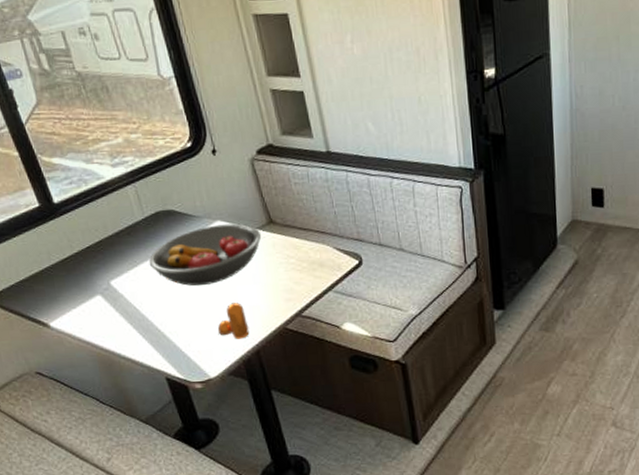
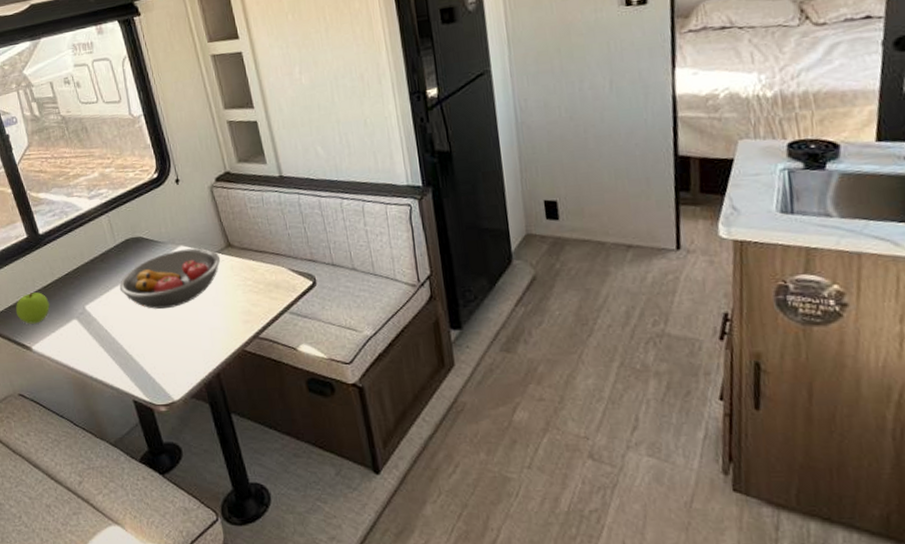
apple: none [28,266,69,300] -> present [15,292,50,324]
pepper shaker: present [217,303,250,339] -> none [180,325,210,362]

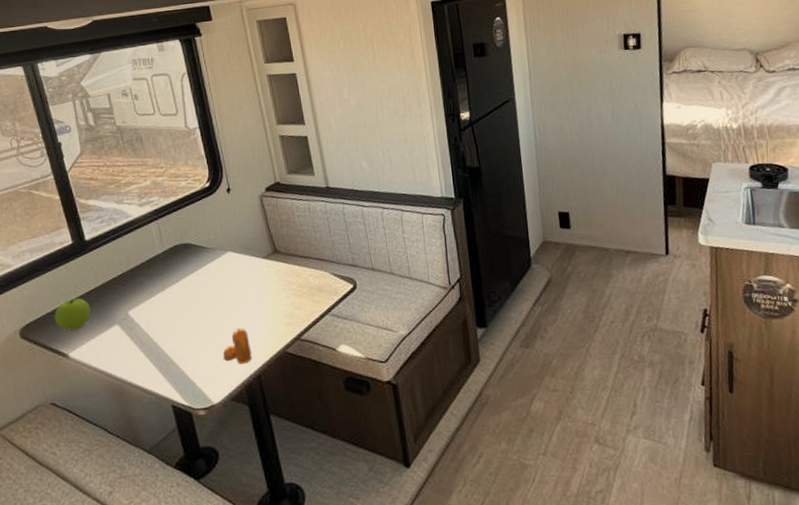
fruit bowl: present [119,248,221,310] -> none [164,254,267,314]
pepper shaker: none [180,325,210,362] -> present [222,328,252,364]

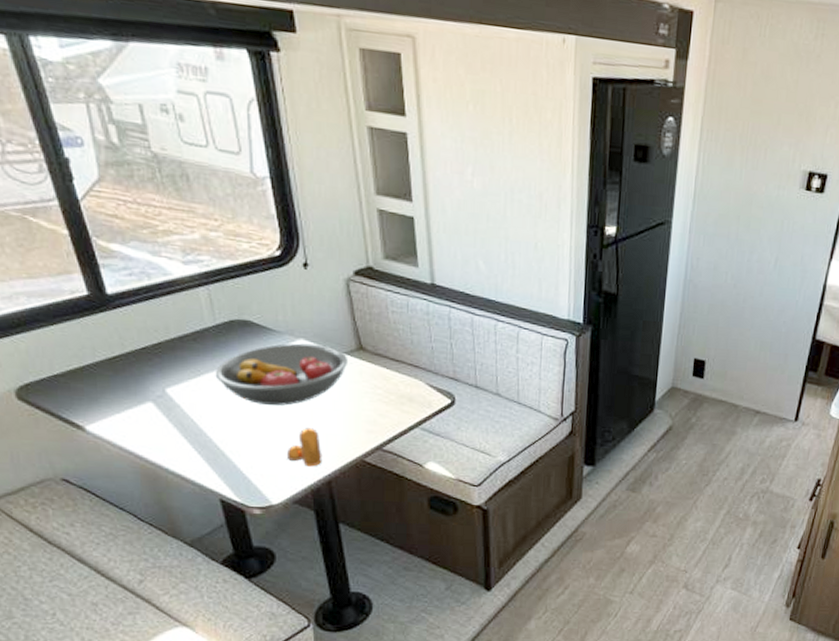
apple: present [54,298,91,331] -> none [63,363,115,400]
fruit bowl: none [164,254,267,314] -> present [215,343,349,406]

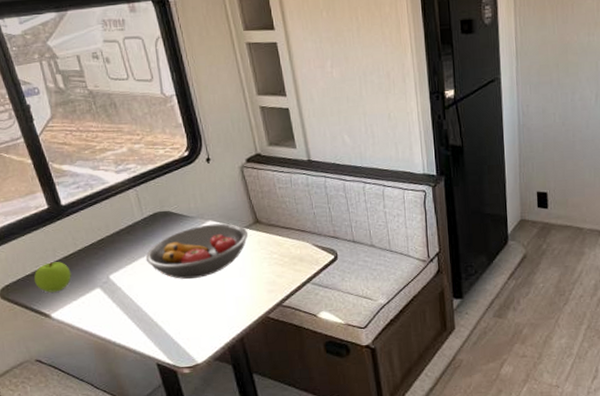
apple: none [63,363,115,400] -> present [33,262,71,293]
pepper shaker: present [286,428,322,467] -> none [205,294,235,327]

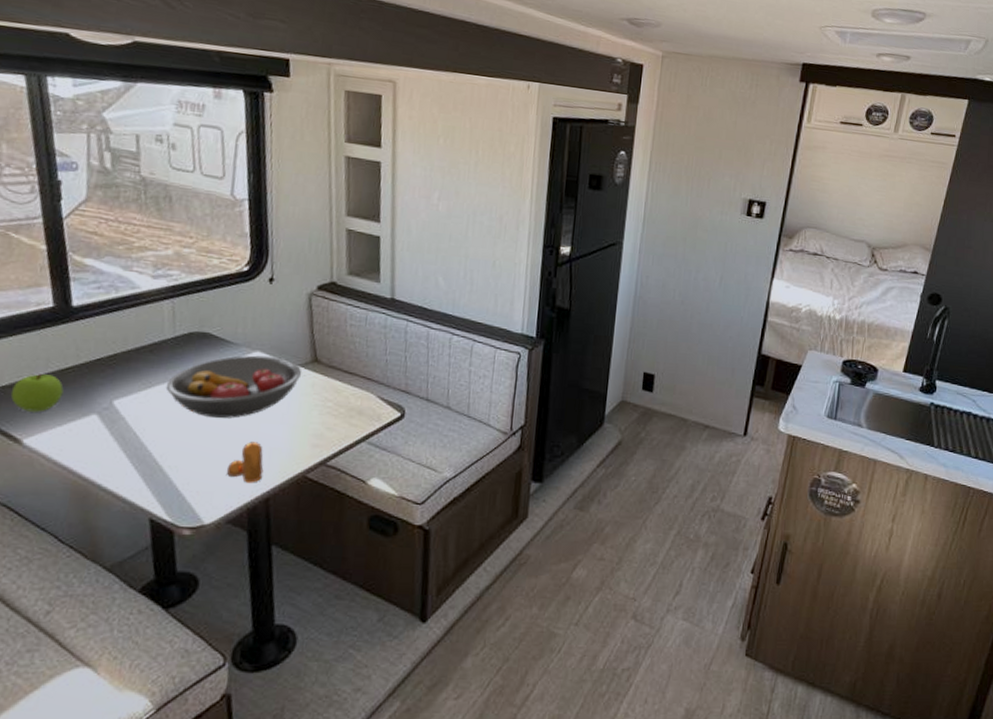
pepper shaker: none [205,294,235,327] -> present [226,442,264,483]

